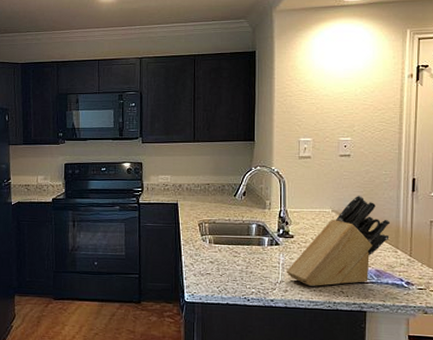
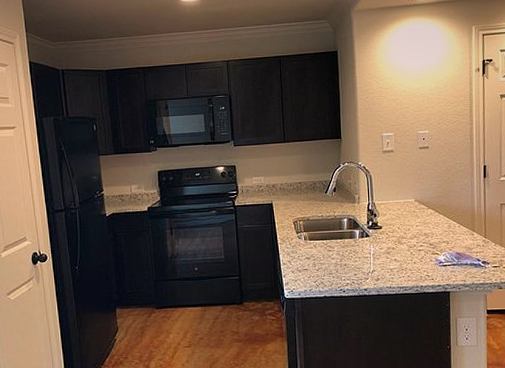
knife block: present [286,195,391,286] -> none [377,184,467,273]

